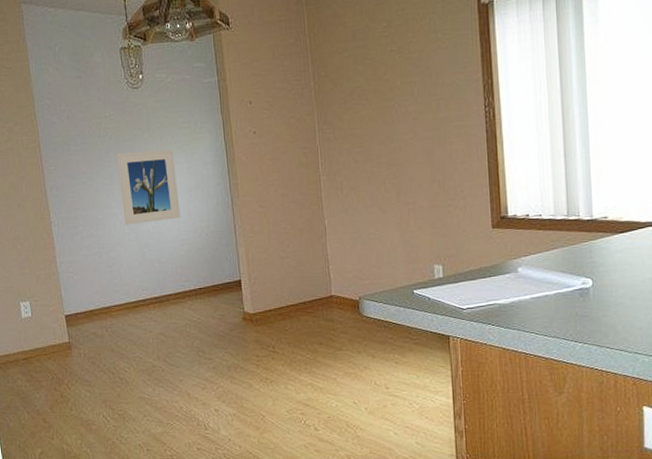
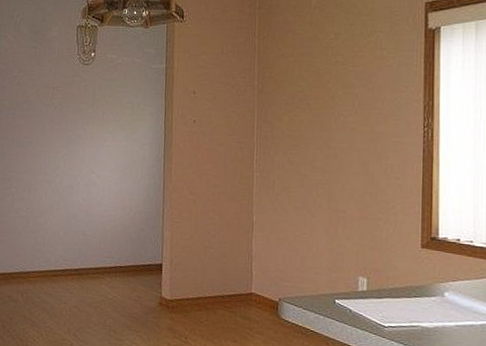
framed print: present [116,149,181,225] -> none [56,124,114,195]

